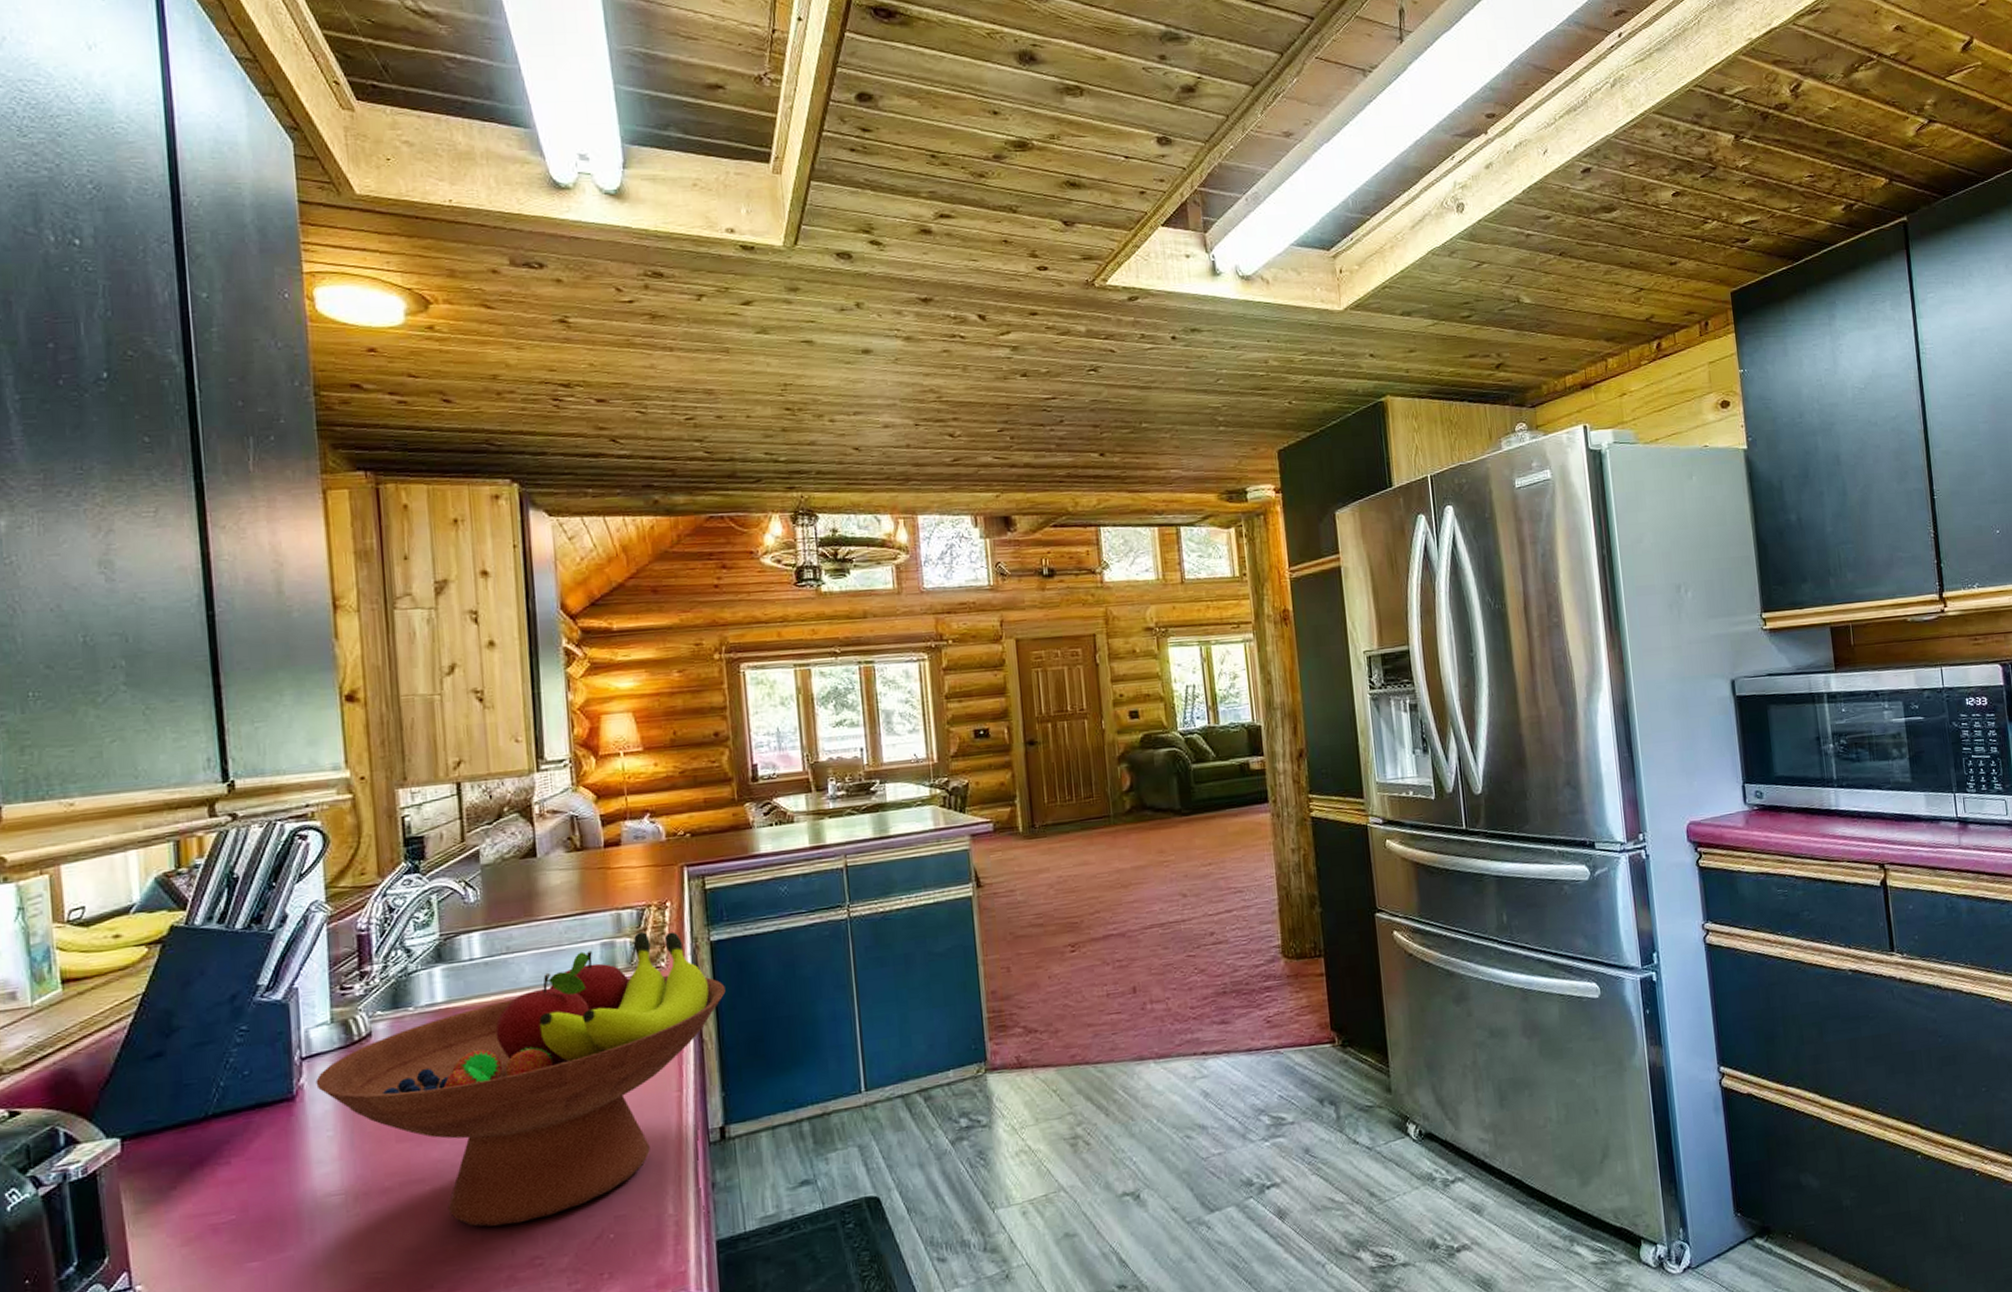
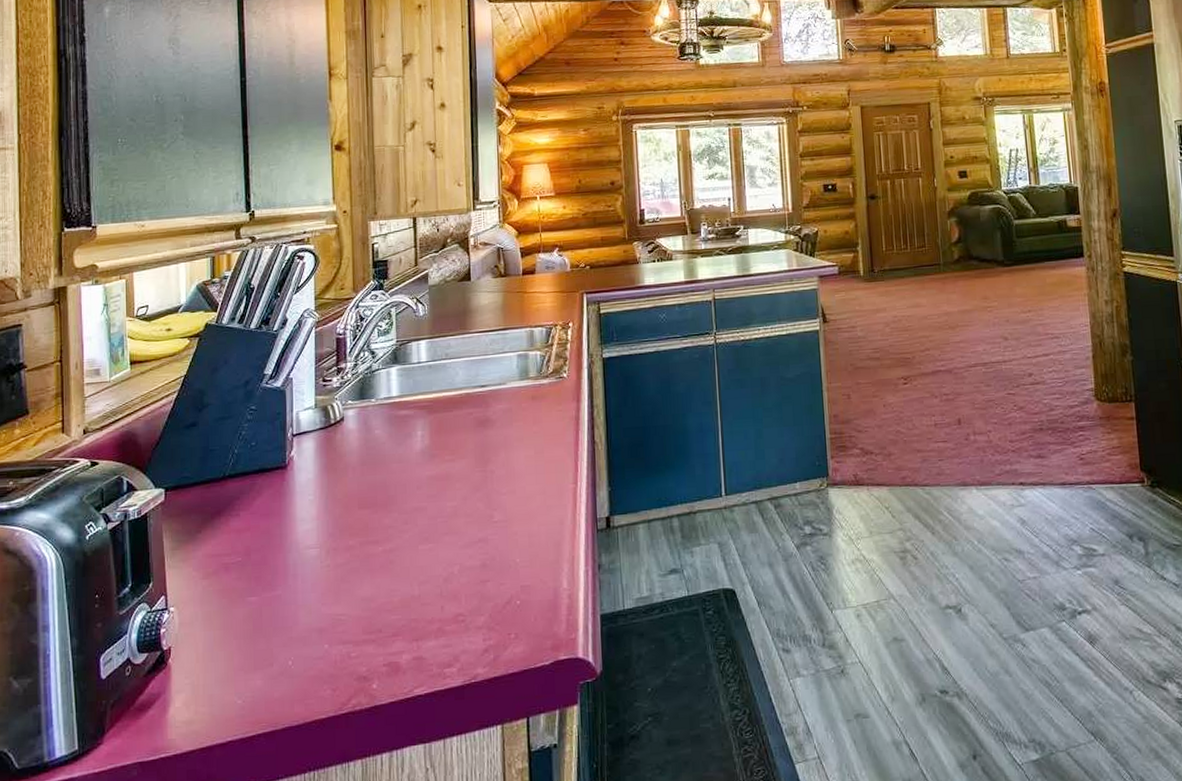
fruit bowl: present [316,931,726,1228] -> none [302,347,614,586]

